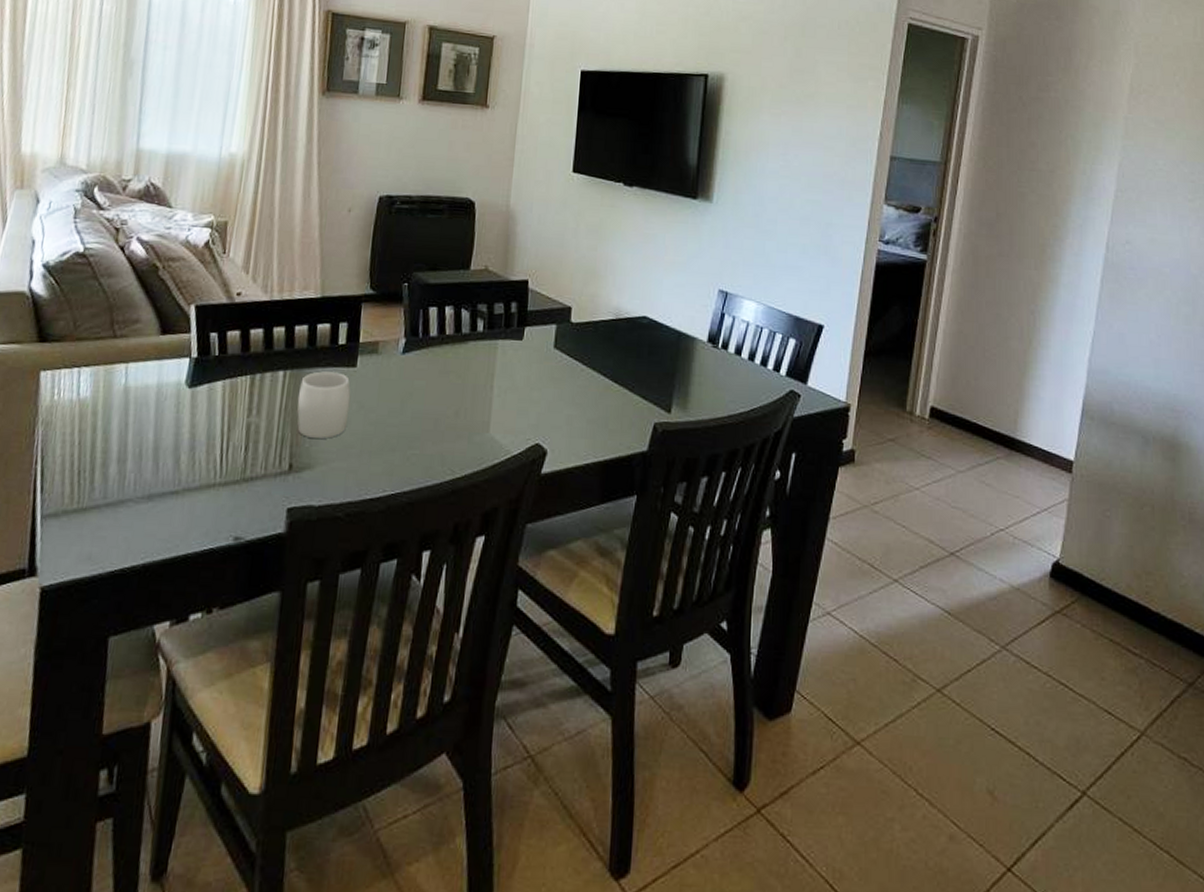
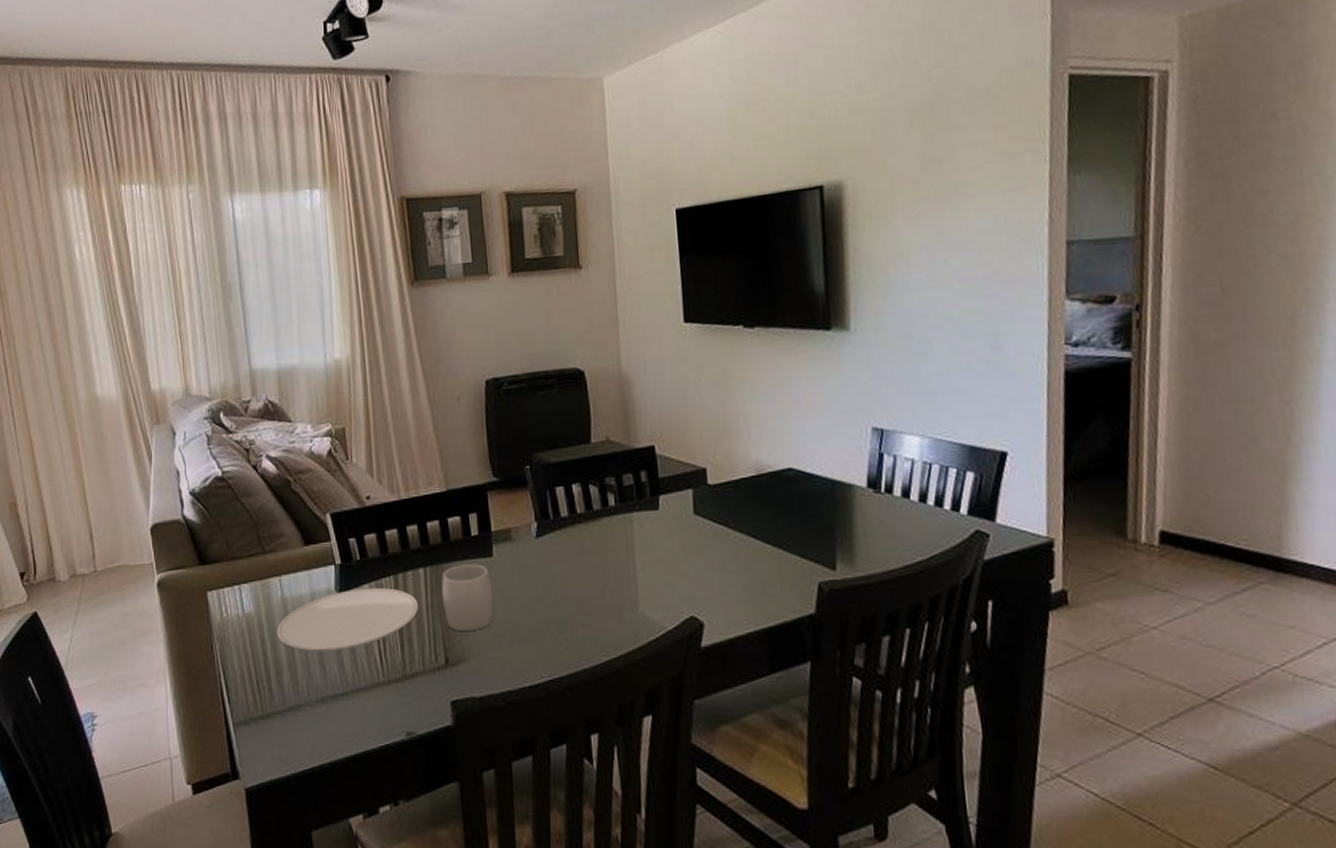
plate: none [111,384,272,447] -> present [276,587,418,652]

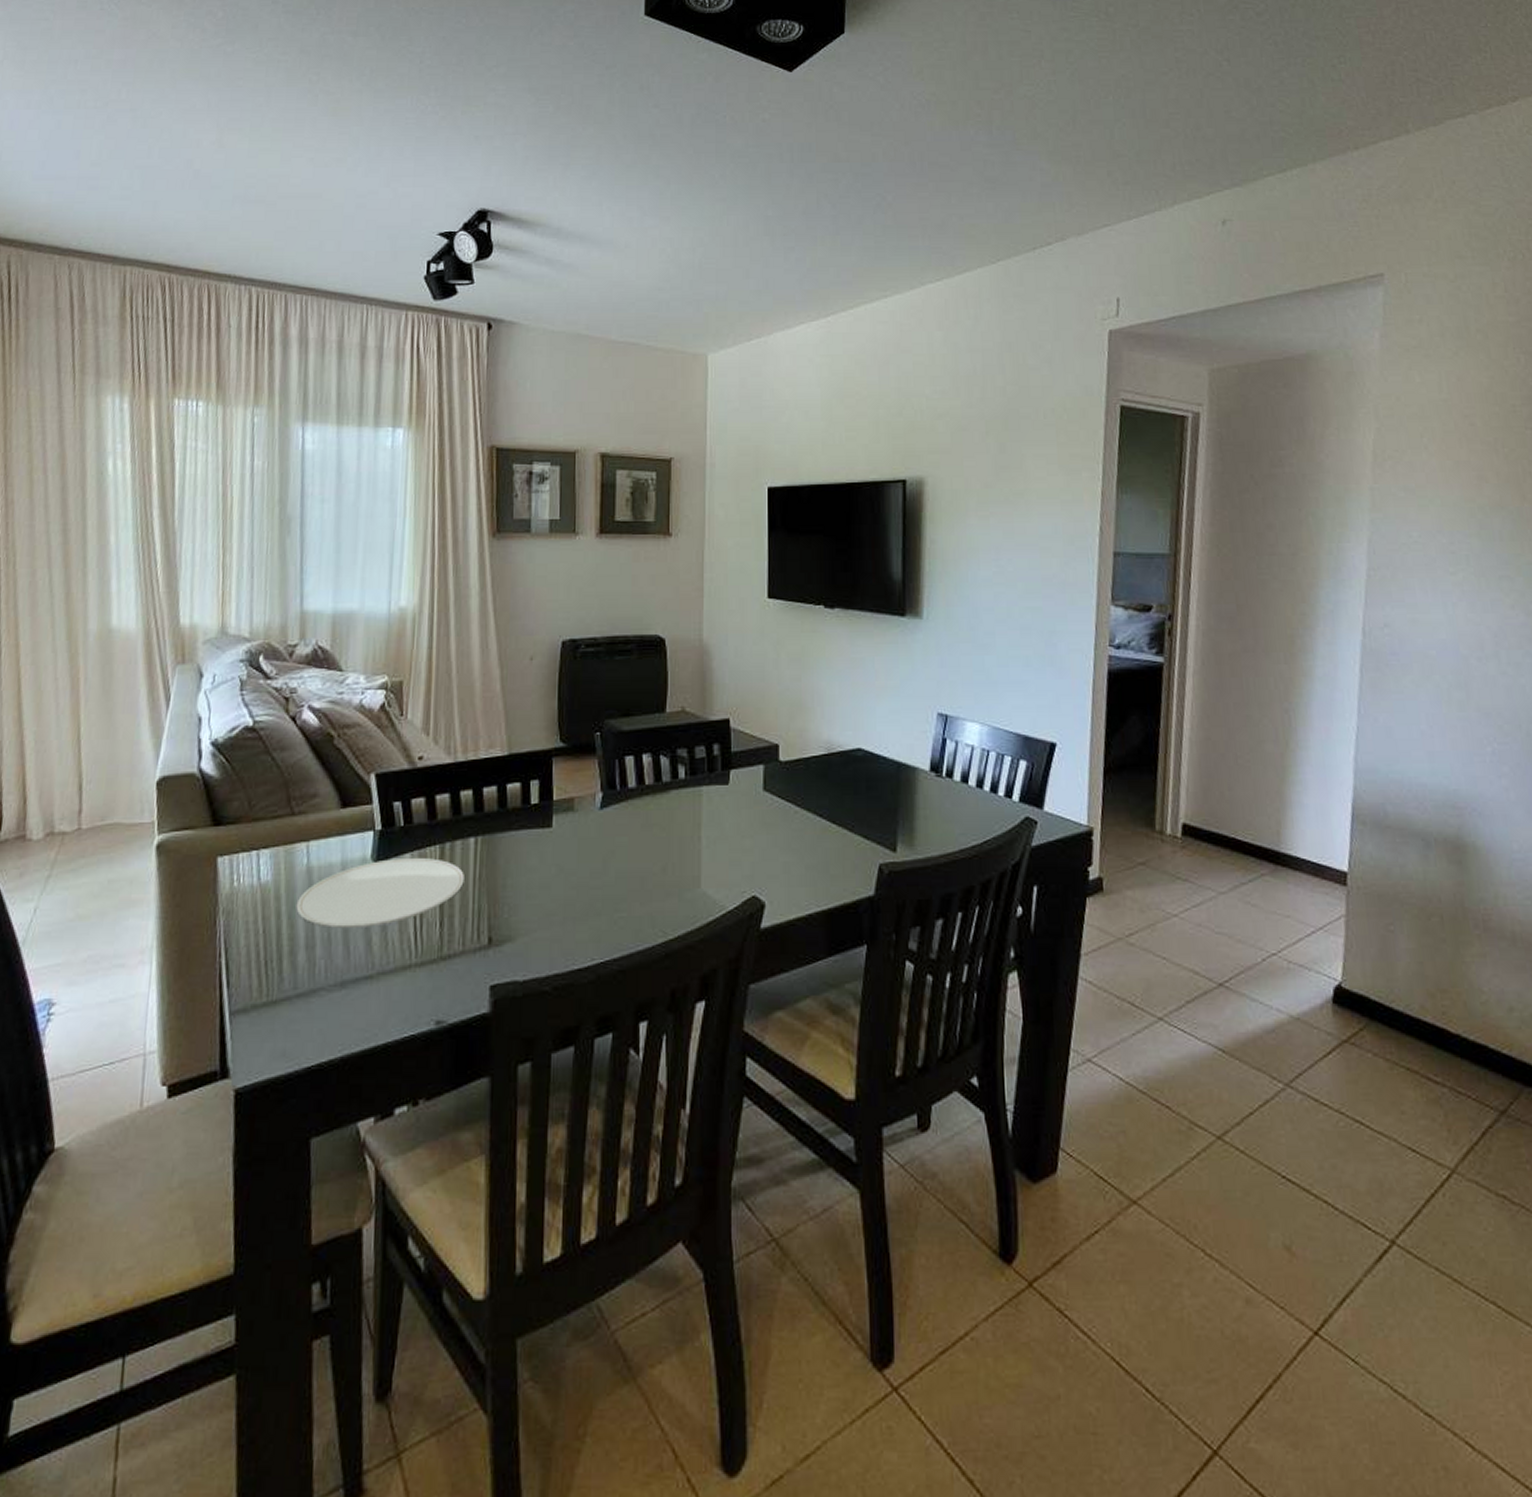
mug: present [441,564,494,632] -> none [491,834,549,909]

